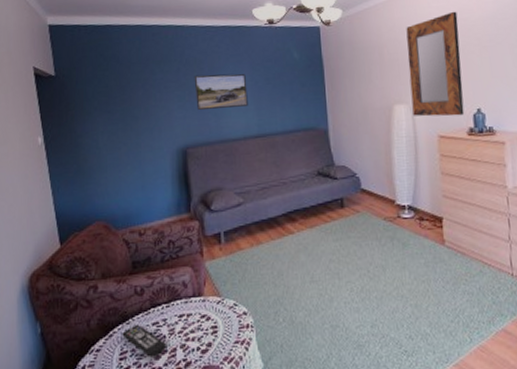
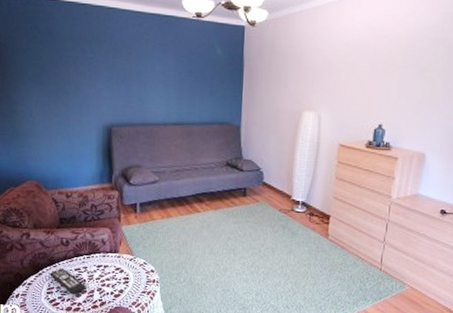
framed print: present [194,73,248,110] -> none [122,59,171,95]
home mirror: present [406,11,465,117] -> none [320,27,378,129]

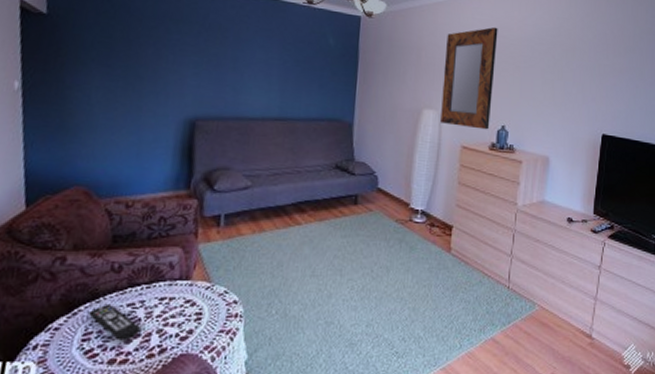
home mirror: none [320,27,378,129] -> present [440,27,498,130]

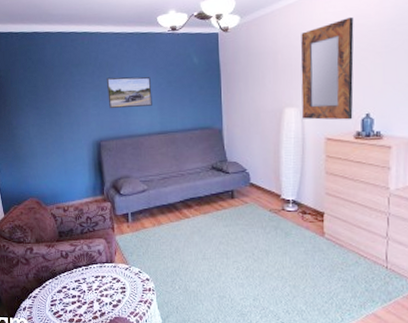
remote control: present [89,303,140,341] -> none [52,280,86,306]
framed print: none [214,43,274,85] -> present [106,76,152,108]

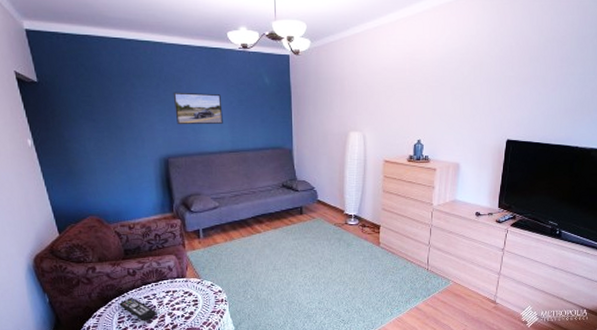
remote control: none [52,280,86,306] -> present [119,297,156,321]
home mirror: present [301,16,354,120] -> none [365,51,411,145]

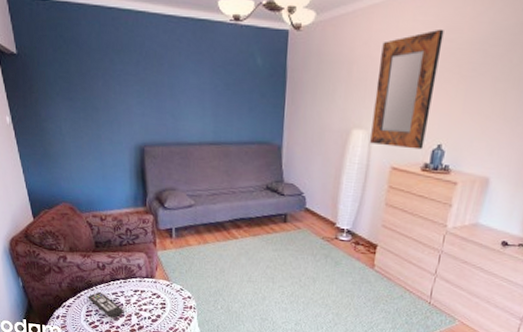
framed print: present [173,92,223,124] -> none [153,71,206,111]
home mirror: none [365,51,411,145] -> present [370,28,444,150]

